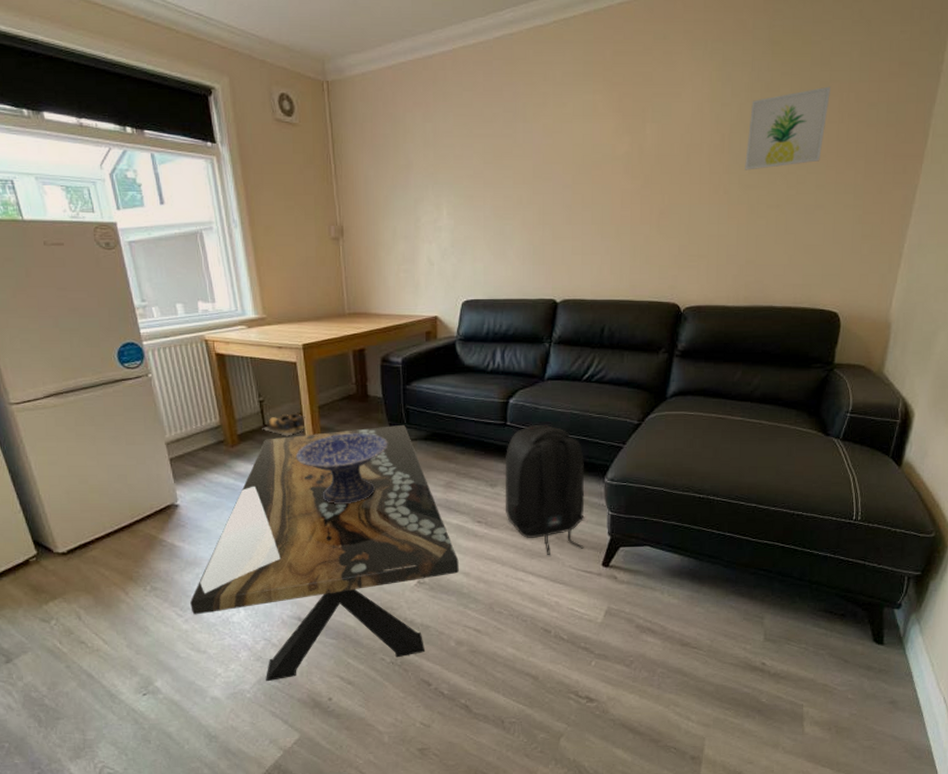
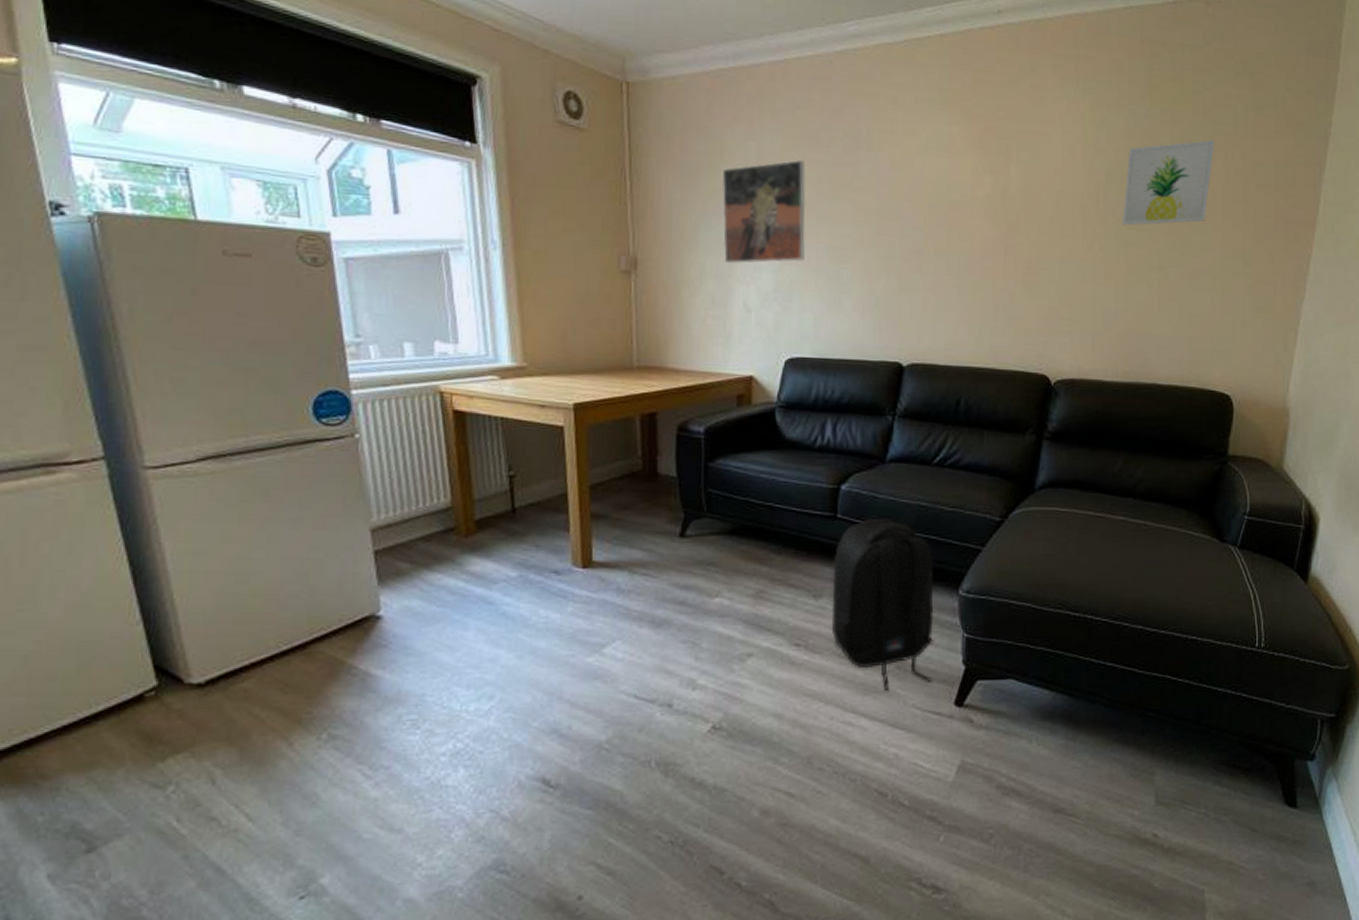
coffee table: present [190,425,459,682] -> none [385,514,769,874]
shoes: present [262,412,307,436] -> none [510,492,572,525]
decorative bowl: present [295,433,388,505] -> none [554,523,681,619]
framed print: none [406,136,475,226] -> present [721,160,806,263]

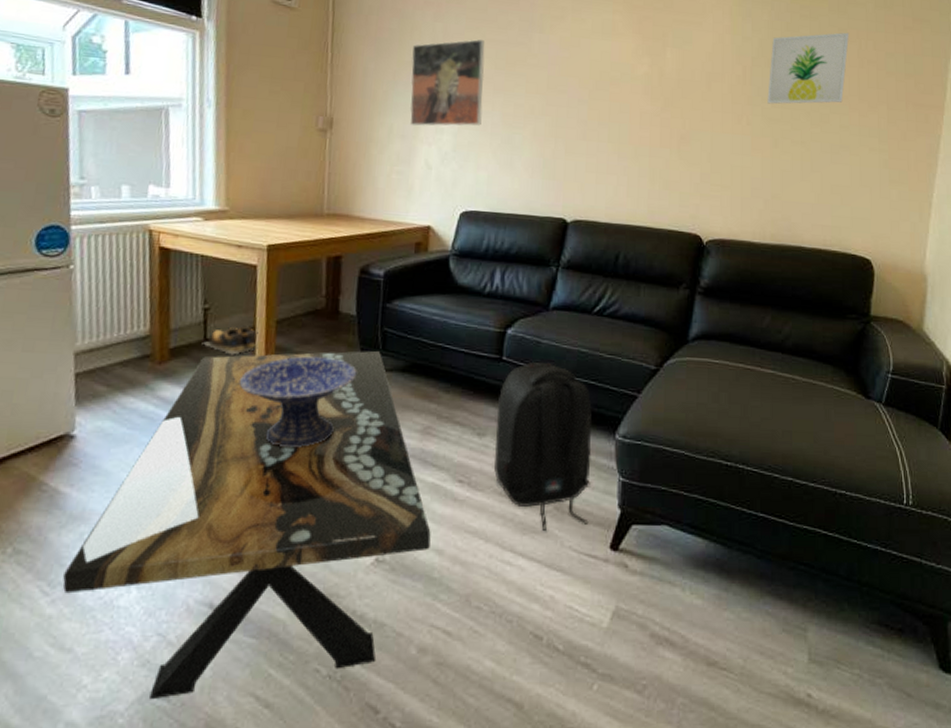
coffee table: none [385,514,769,874] -> present [62,351,431,700]
shoes: none [510,492,572,525] -> present [201,325,258,355]
decorative bowl: none [554,523,681,619] -> present [238,356,357,448]

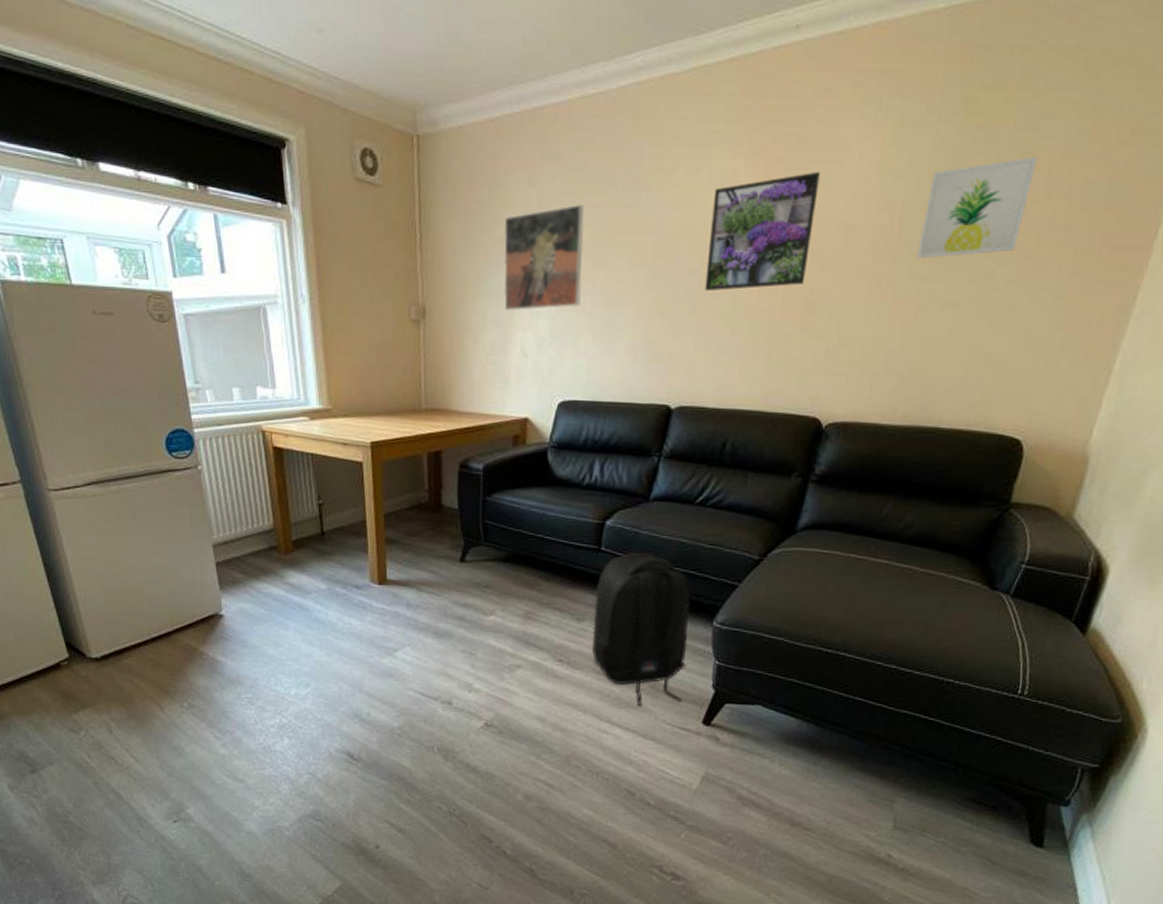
coffee table: present [62,351,431,700] -> none [230,542,534,821]
shoes: present [201,325,258,355] -> none [319,519,370,547]
decorative bowl: present [238,356,357,448] -> none [355,547,461,629]
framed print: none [593,29,684,120] -> present [704,171,821,292]

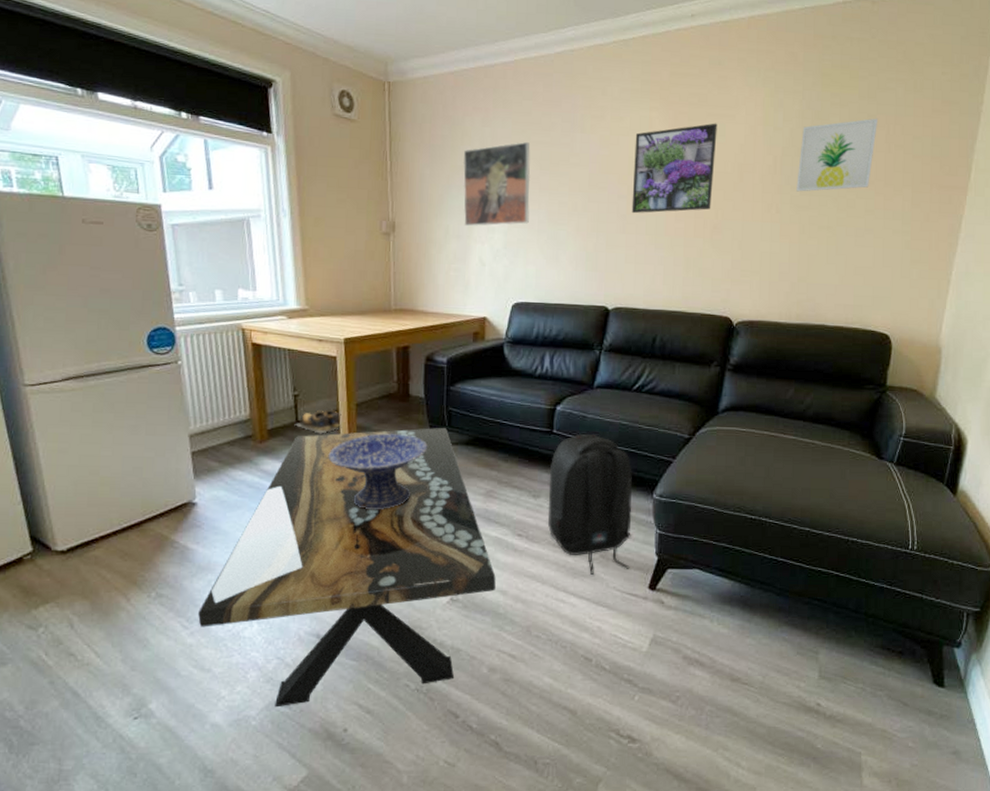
coffee table: none [230,542,534,821] -> present [198,428,496,708]
shoes: none [319,519,370,547] -> present [294,408,342,434]
decorative bowl: none [355,547,461,629] -> present [328,434,428,510]

